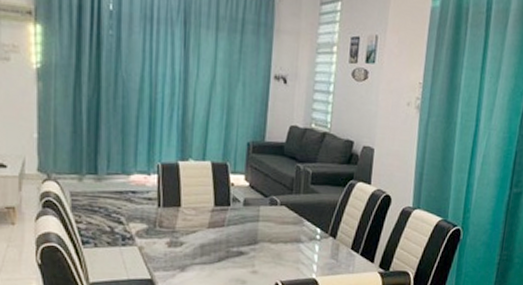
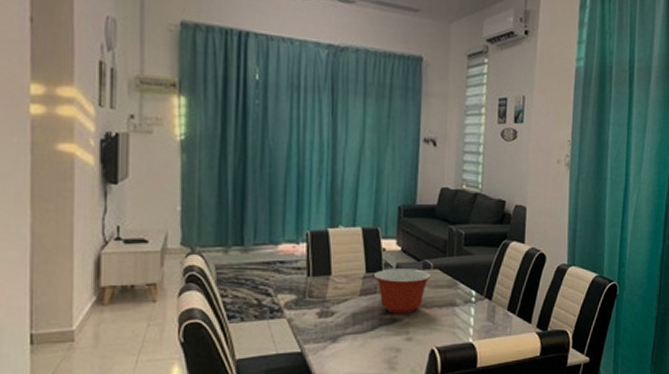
mixing bowl: none [221,203,278,248] -> present [373,268,432,314]

